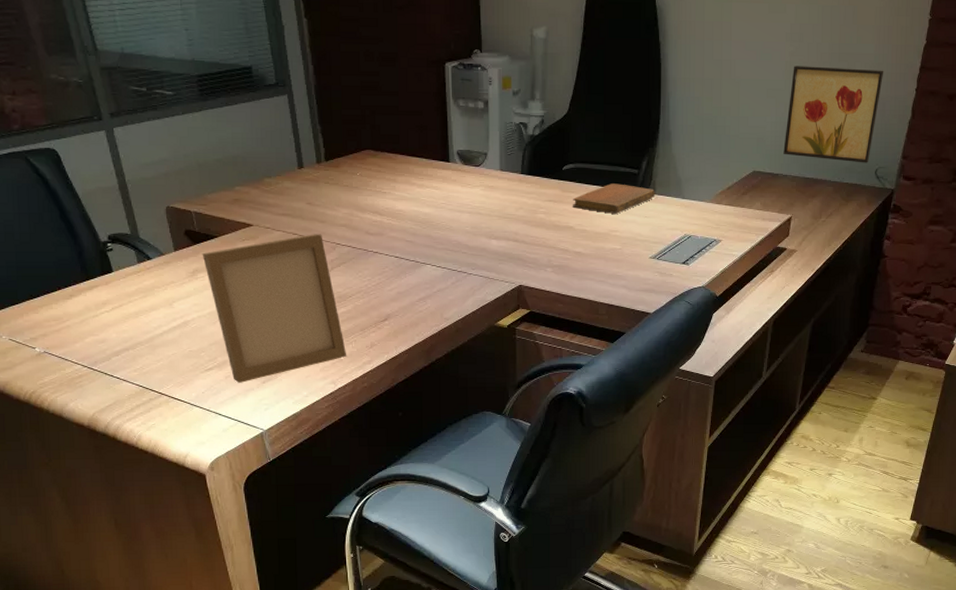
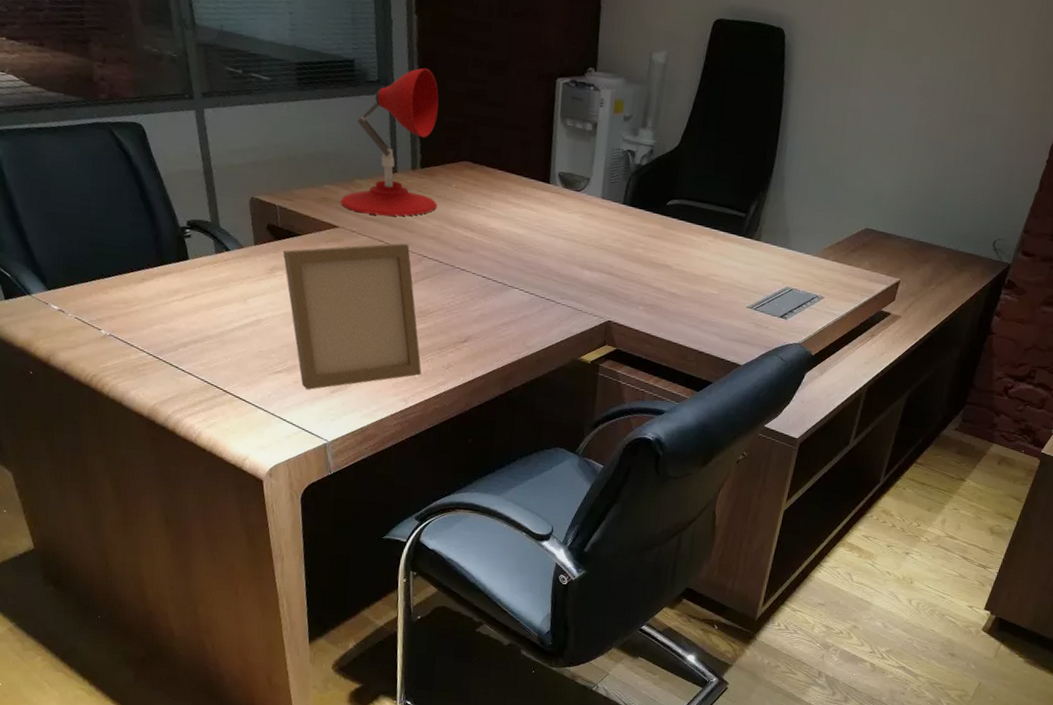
desk lamp: none [252,67,345,210] -> present [340,67,439,217]
notebook: present [572,183,656,214] -> none [672,225,761,257]
wall art: present [783,66,884,163] -> none [899,122,1016,233]

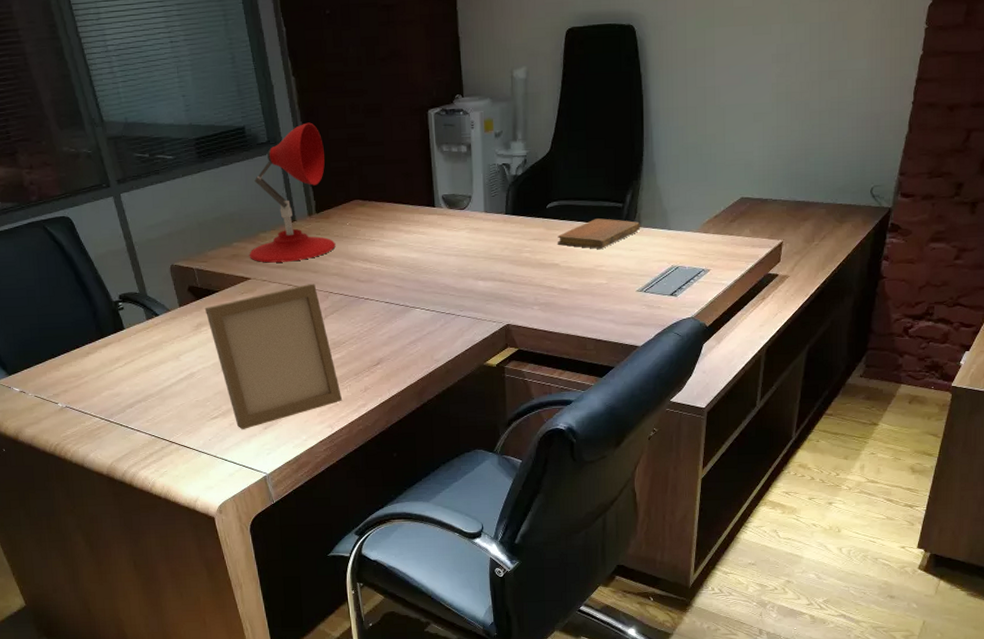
notebook: none [672,225,761,257] -> present [557,218,641,249]

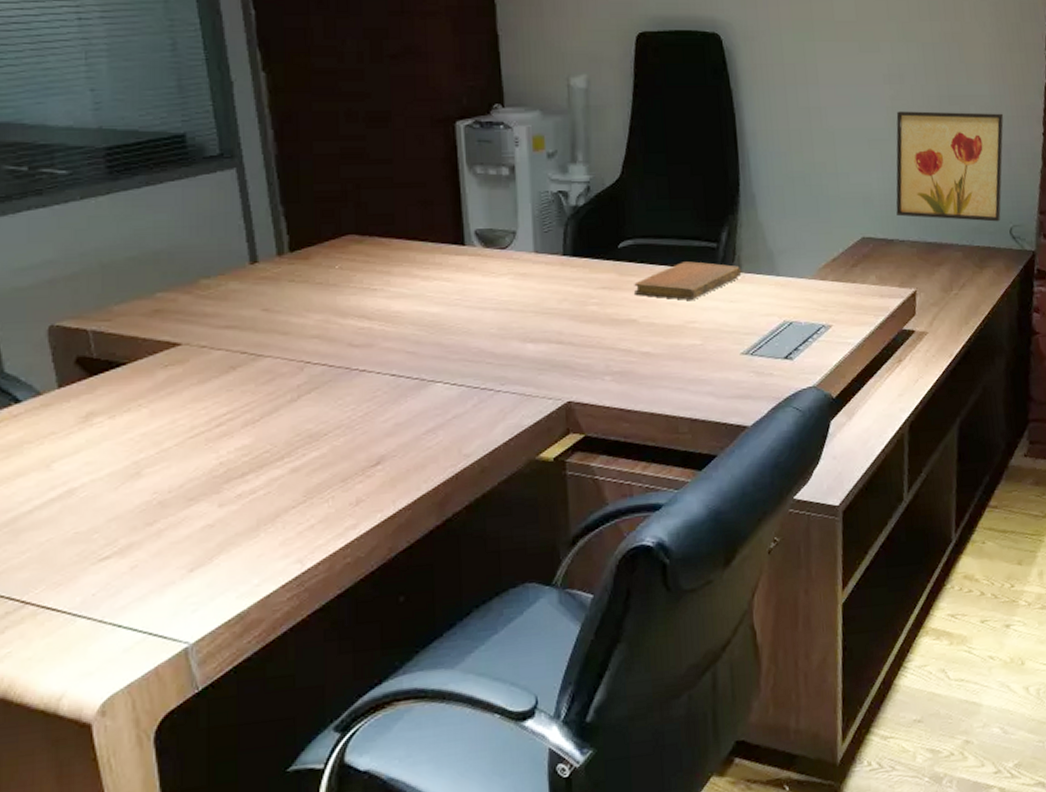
photo frame: present [204,284,343,429] -> none [101,350,321,575]
desk lamp: present [249,122,336,263] -> none [180,131,318,321]
wall art: none [772,85,878,183] -> present [896,111,1004,222]

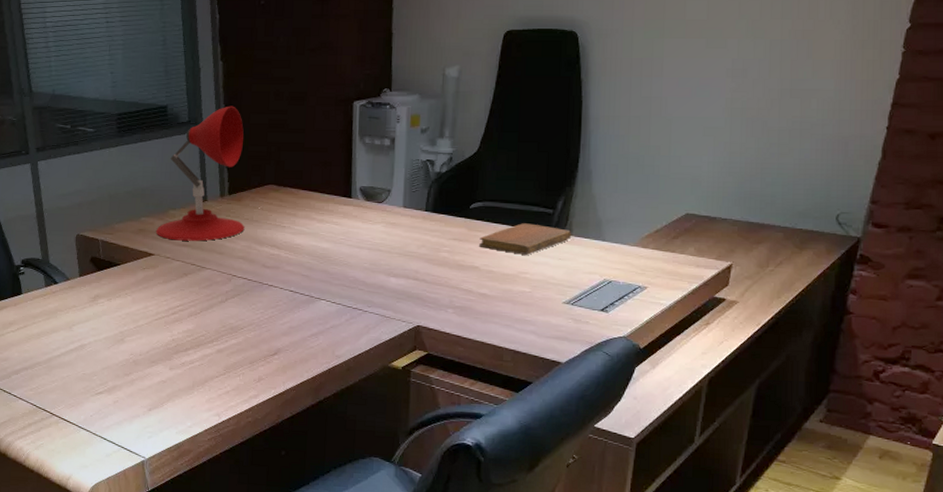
desk lamp: none [180,131,318,321] -> present [155,106,245,241]
wall art: present [896,111,1004,222] -> none [722,103,847,208]

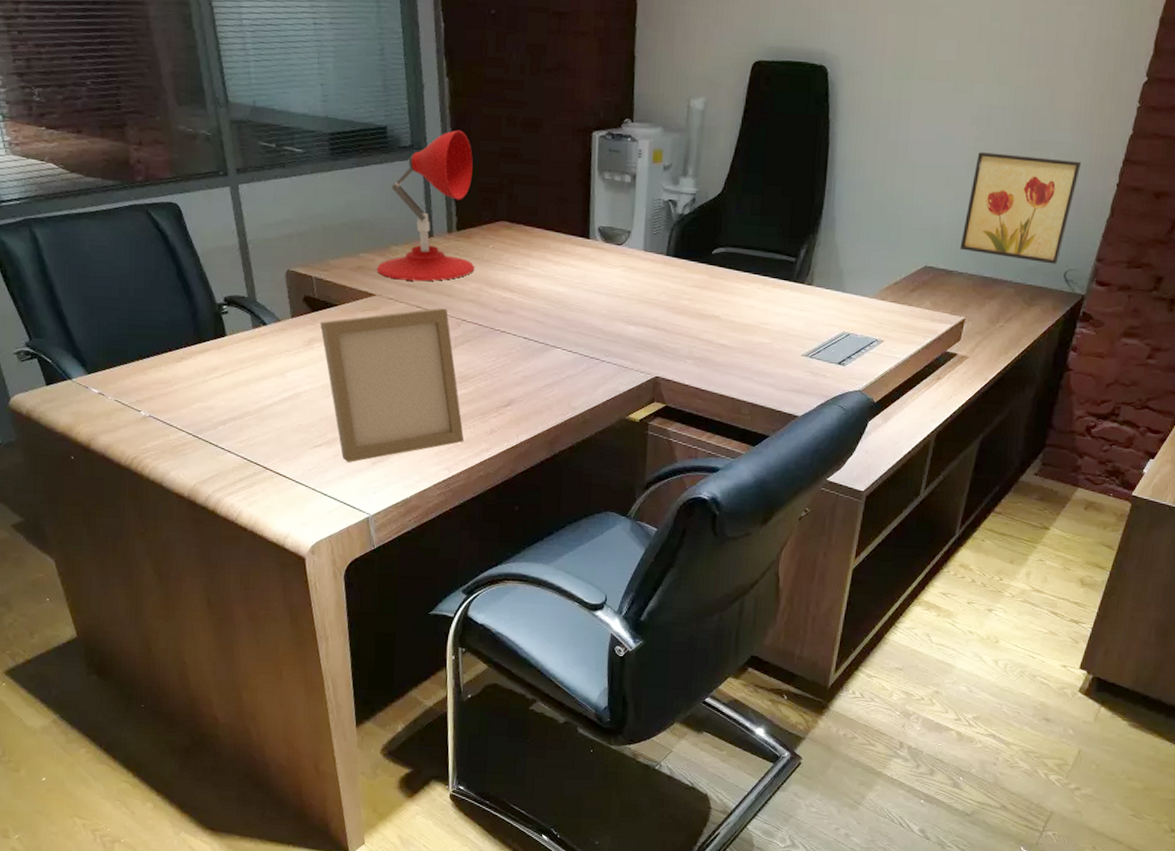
photo frame: none [104,265,234,409] -> present [319,308,465,463]
notebook: present [478,223,572,255] -> none [719,271,813,305]
wall art: none [722,103,847,208] -> present [960,152,1082,264]

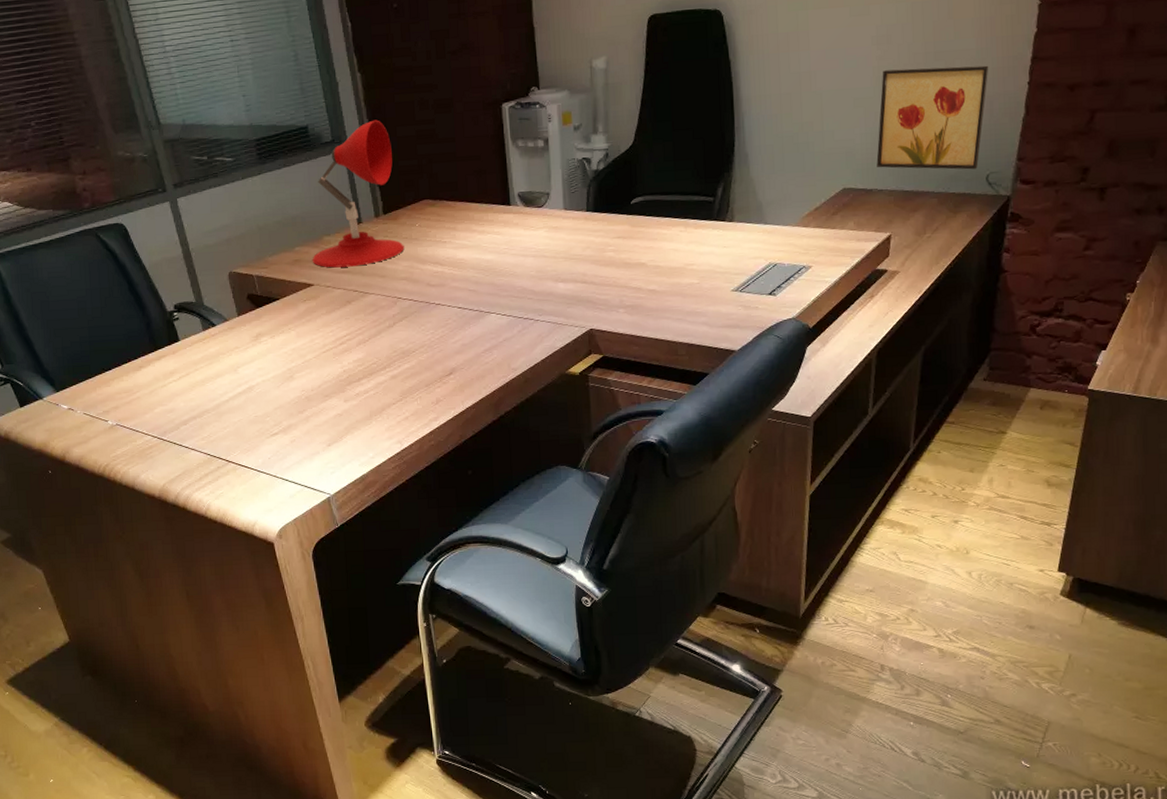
photo frame: present [319,308,465,463] -> none [264,289,413,447]

